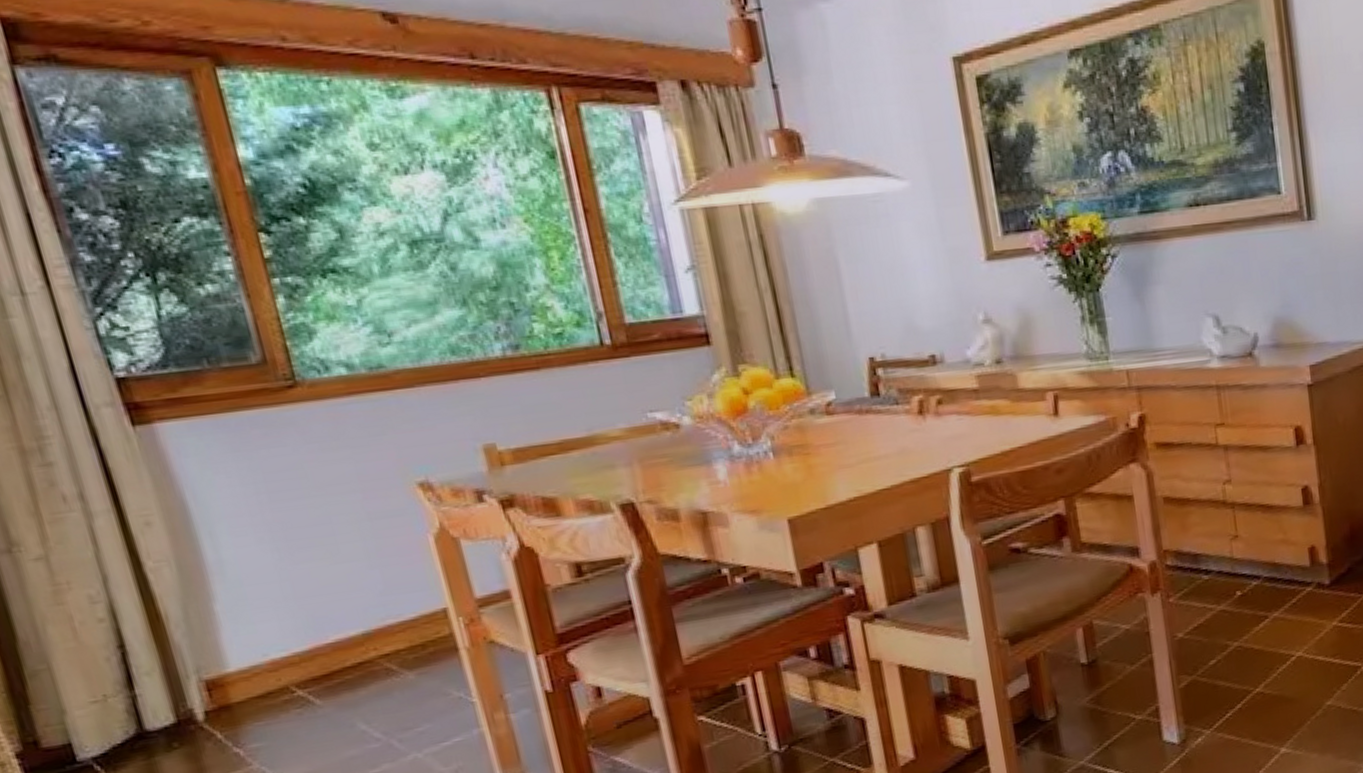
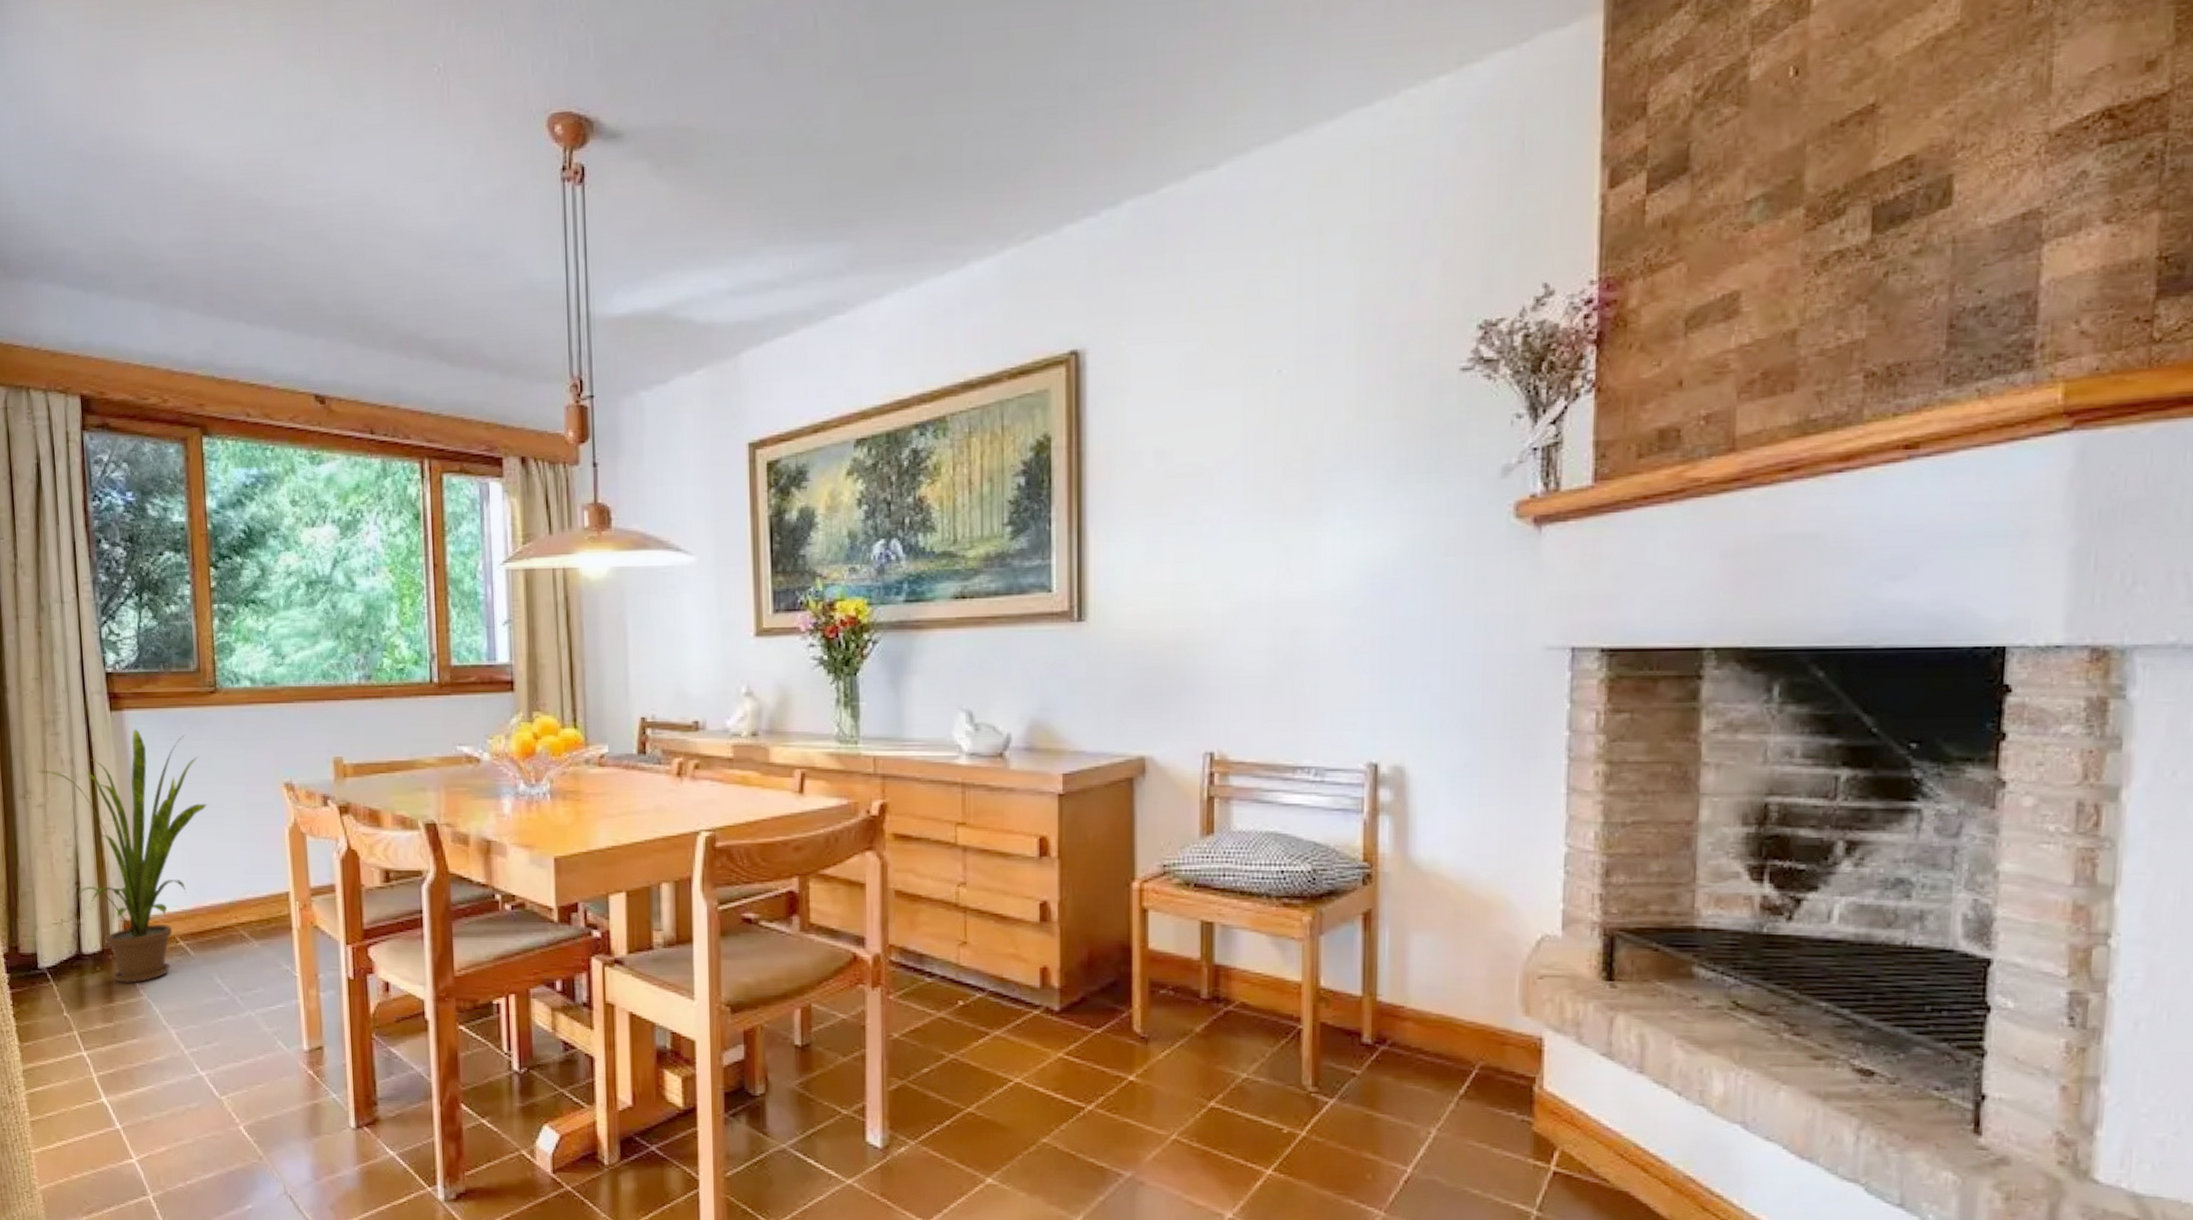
house plant: none [26,443,310,756] -> present [38,728,208,983]

